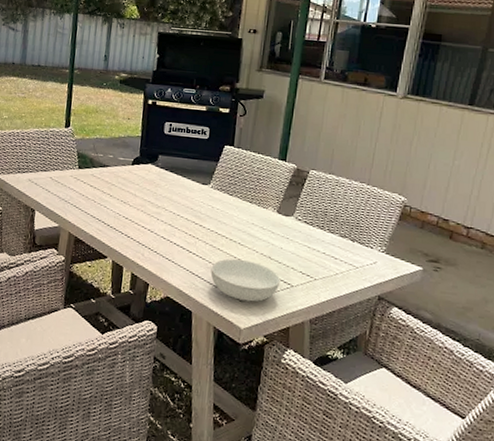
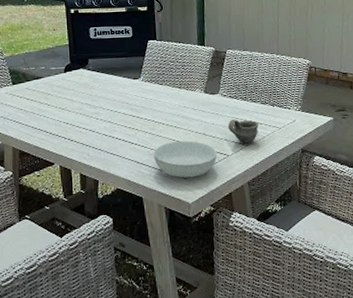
cup: none [297,247,333,278] -> present [228,119,259,144]

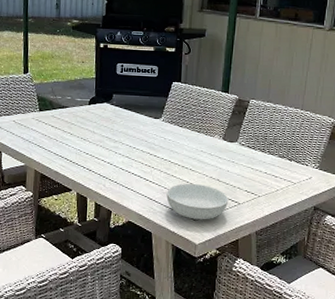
cup: present [228,119,259,144] -> none [243,169,274,195]

